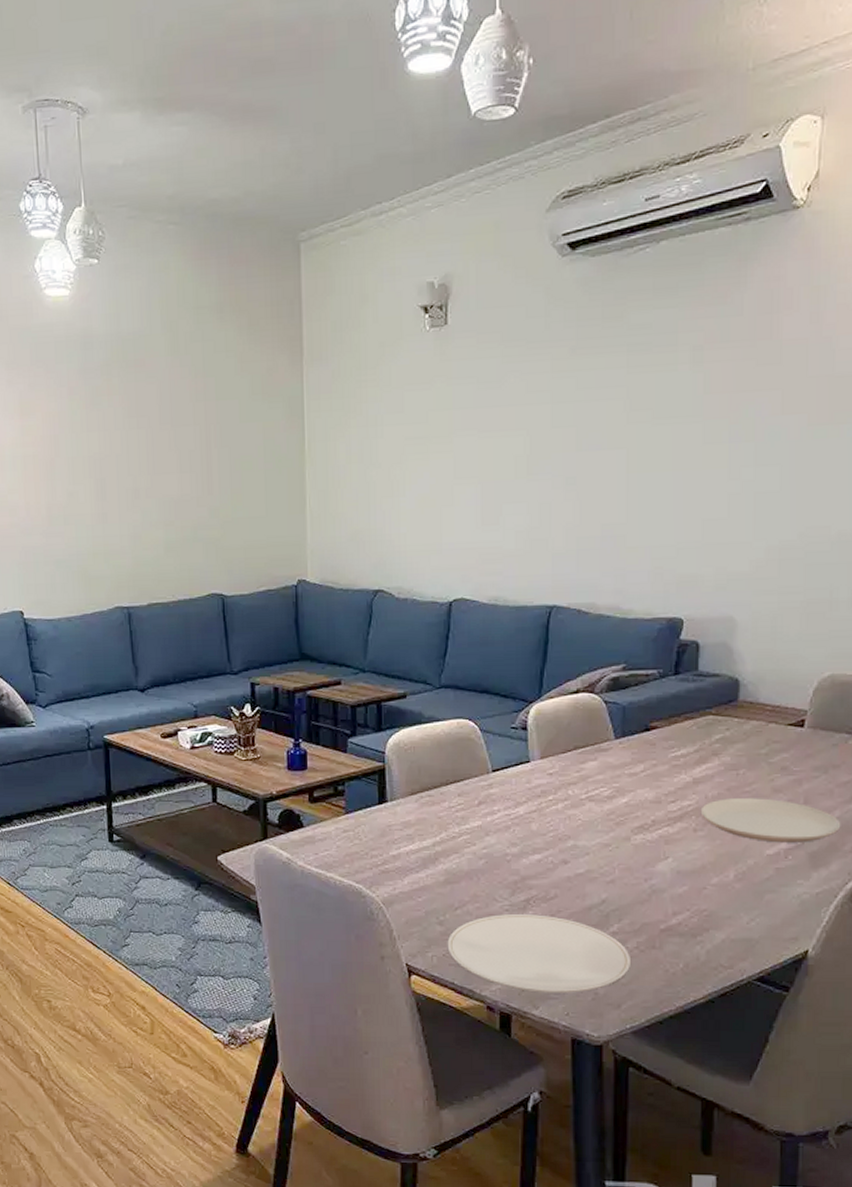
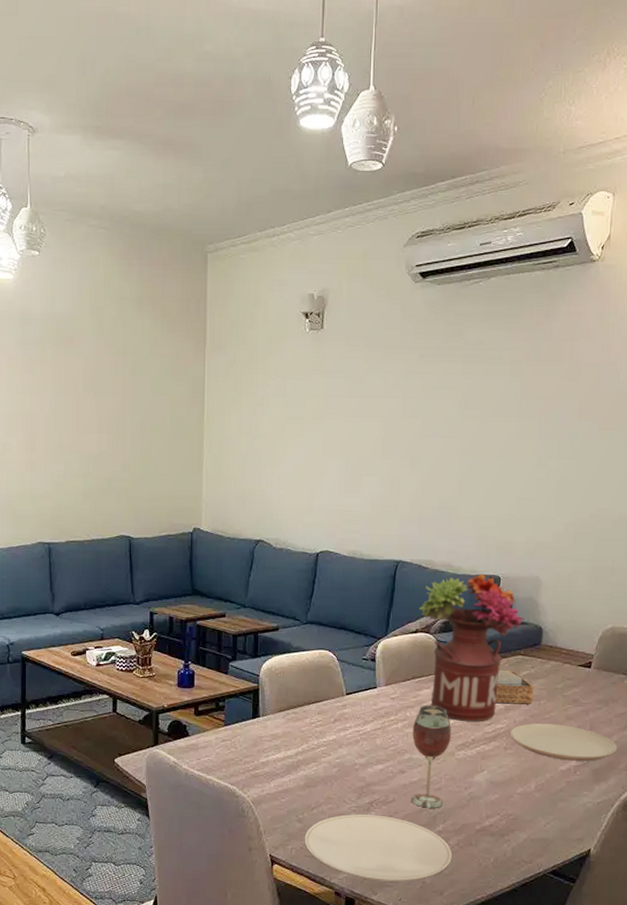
wineglass: none [577,780,626,905] -> present [411,705,452,808]
flower arrangement: none [579,616,716,798] -> present [419,573,525,721]
napkin holder: none [680,733,730,776] -> present [495,669,534,704]

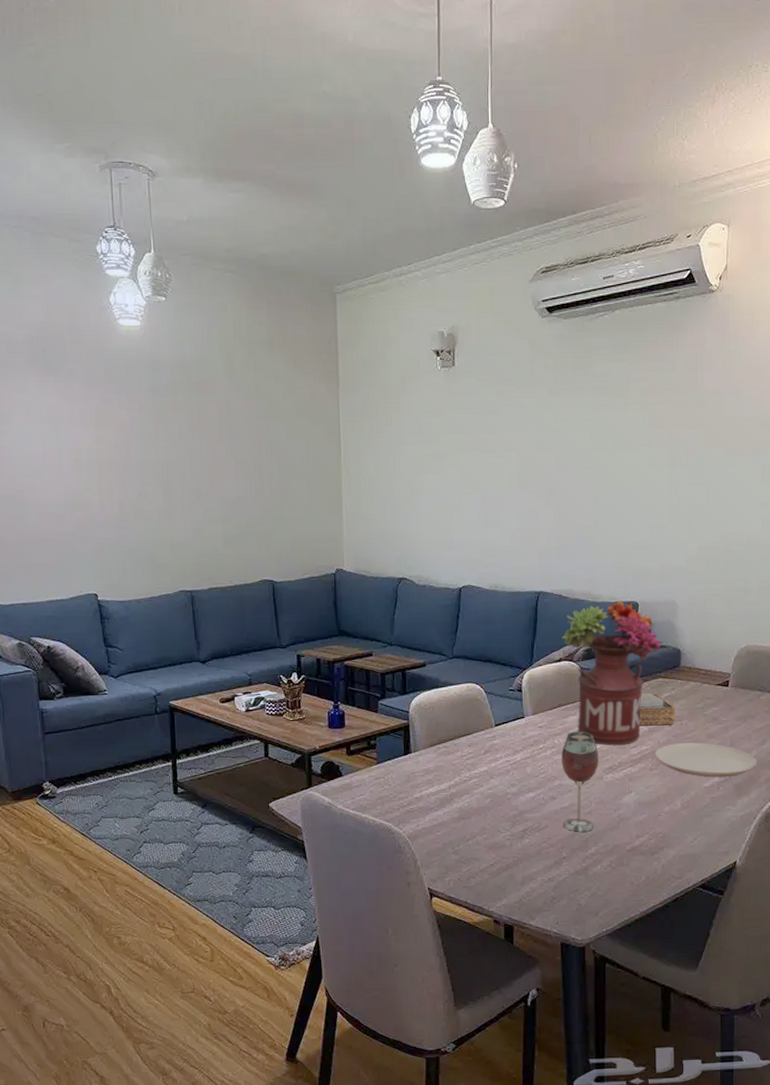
plate: present [304,814,452,882] -> none [461,842,605,906]

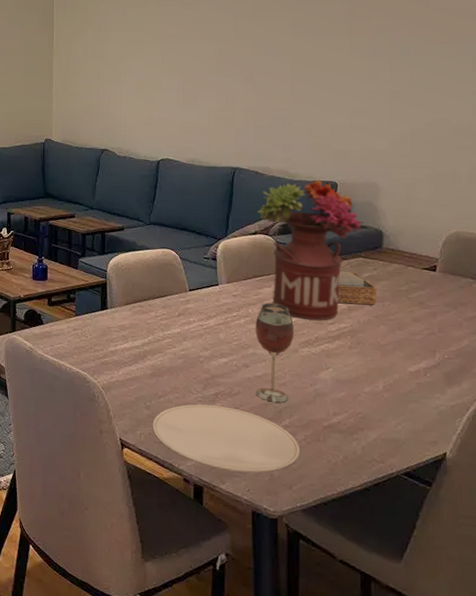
plate: none [461,842,605,906] -> present [152,404,300,473]
plate: present [654,742,757,777] -> none [354,324,470,364]

